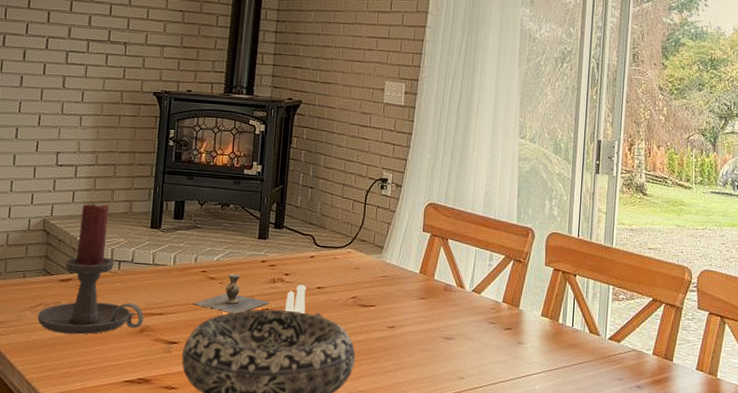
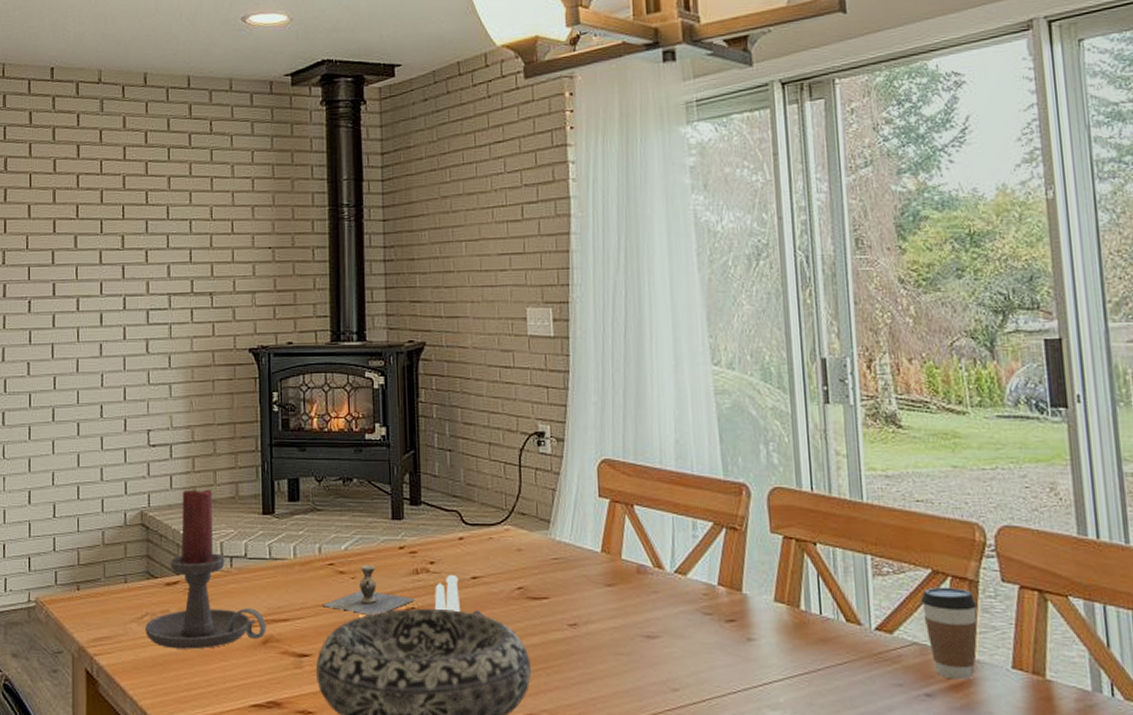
coffee cup: none [642,310,680,377] -> present [920,587,978,680]

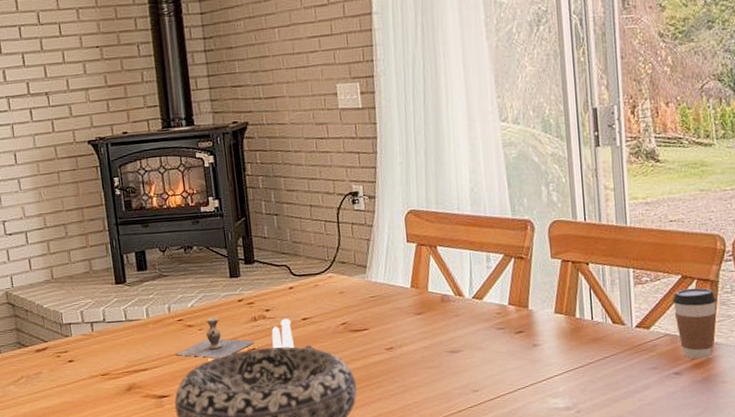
candle holder: present [144,488,266,650] -> none [21,267,129,403]

